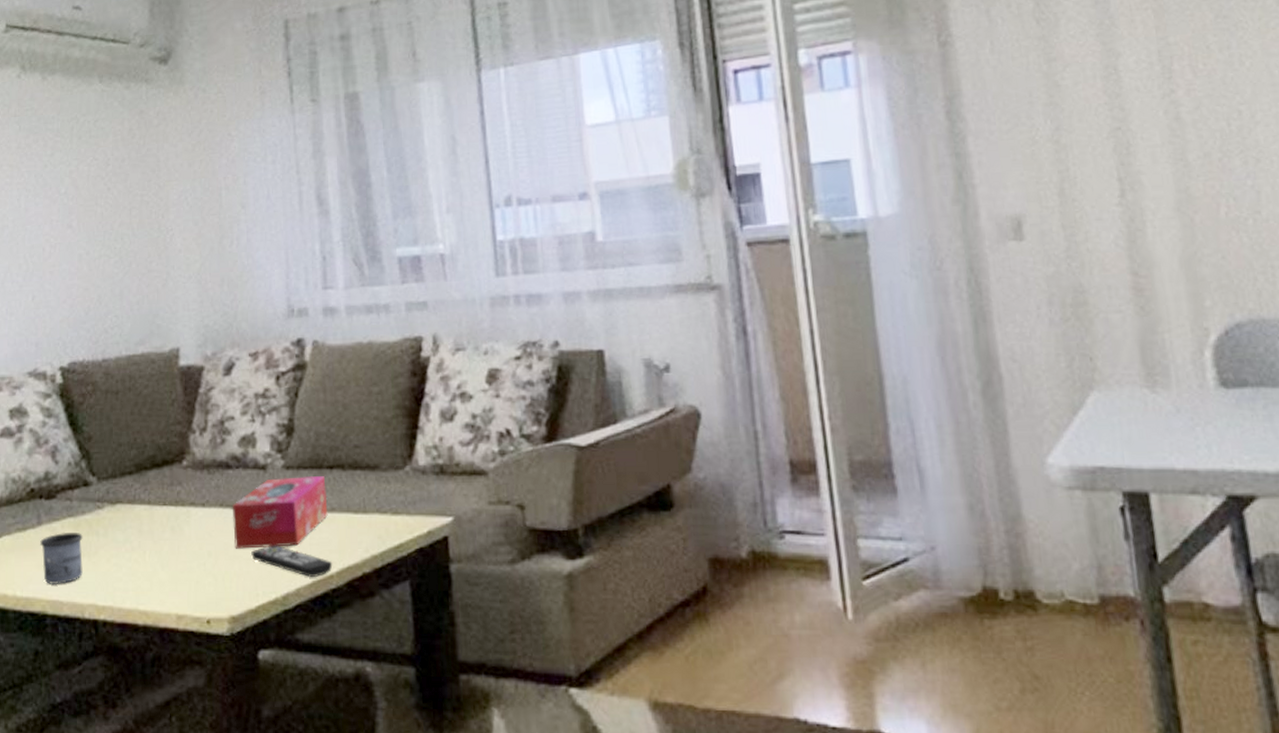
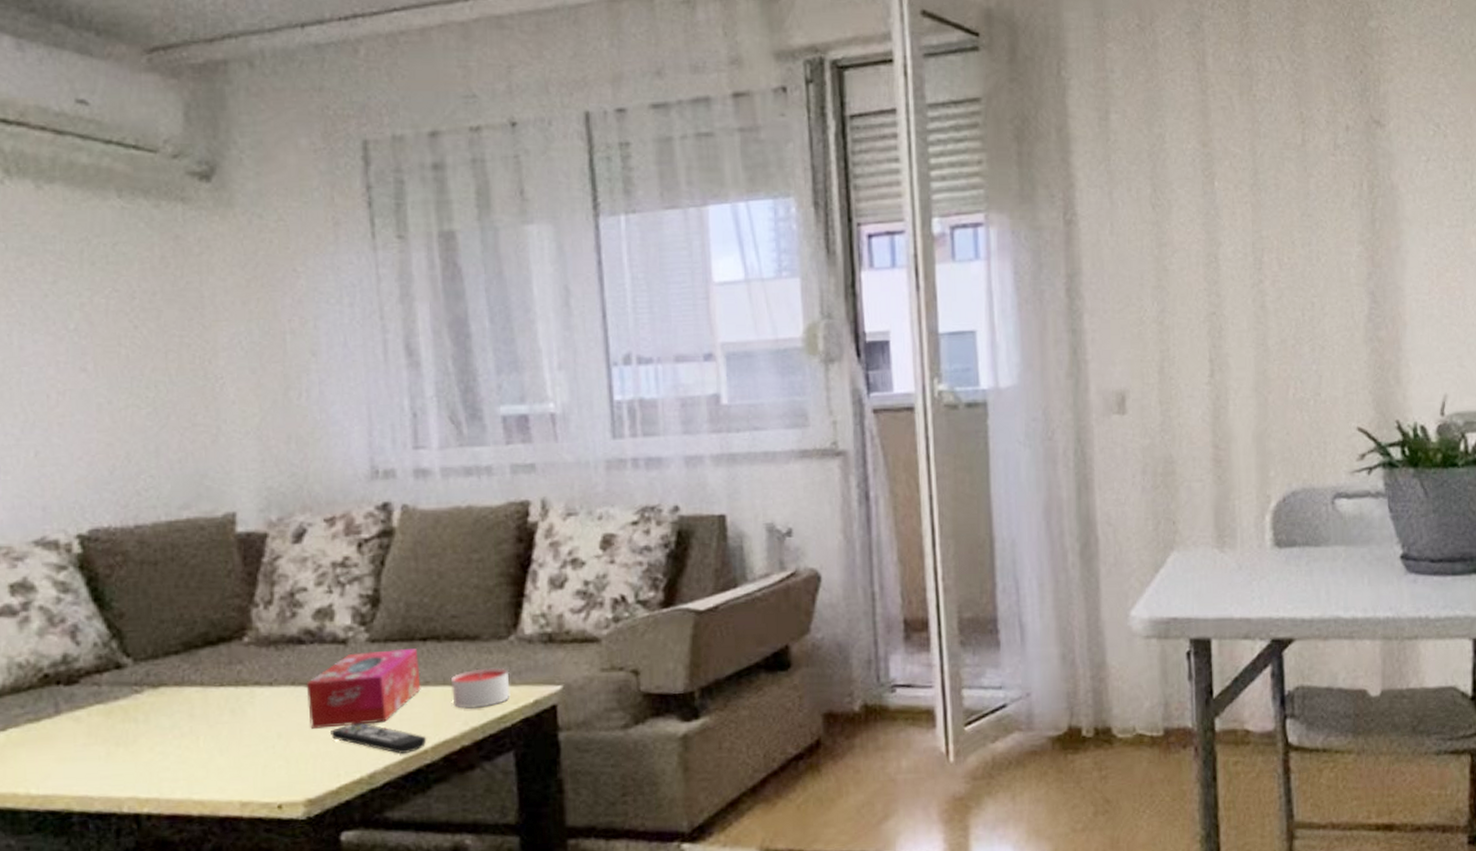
mug: present [40,533,83,585] -> none [60,720,118,780]
candle: none [353,497,406,536] -> present [450,667,510,709]

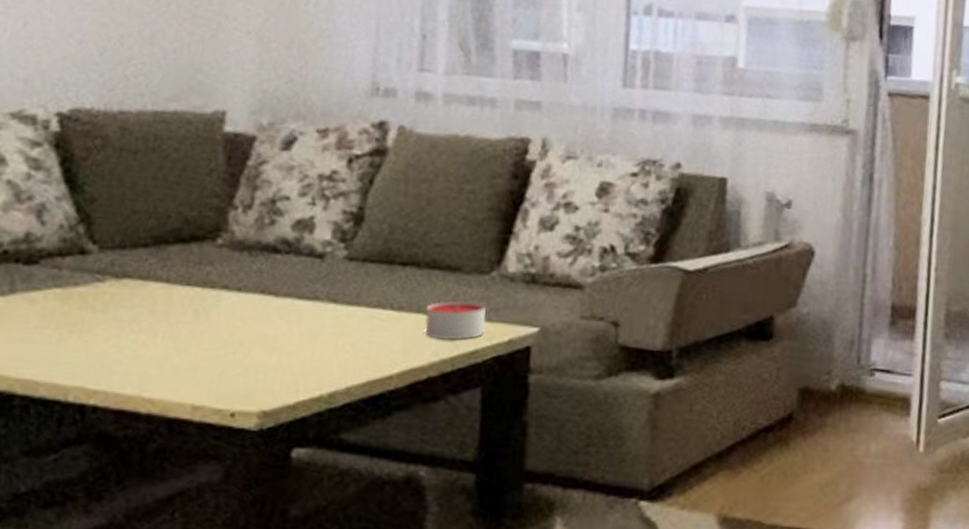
tissue box: present [306,649,421,729] -> none [274,269,396,343]
remote control: present [330,723,427,754] -> none [295,340,394,377]

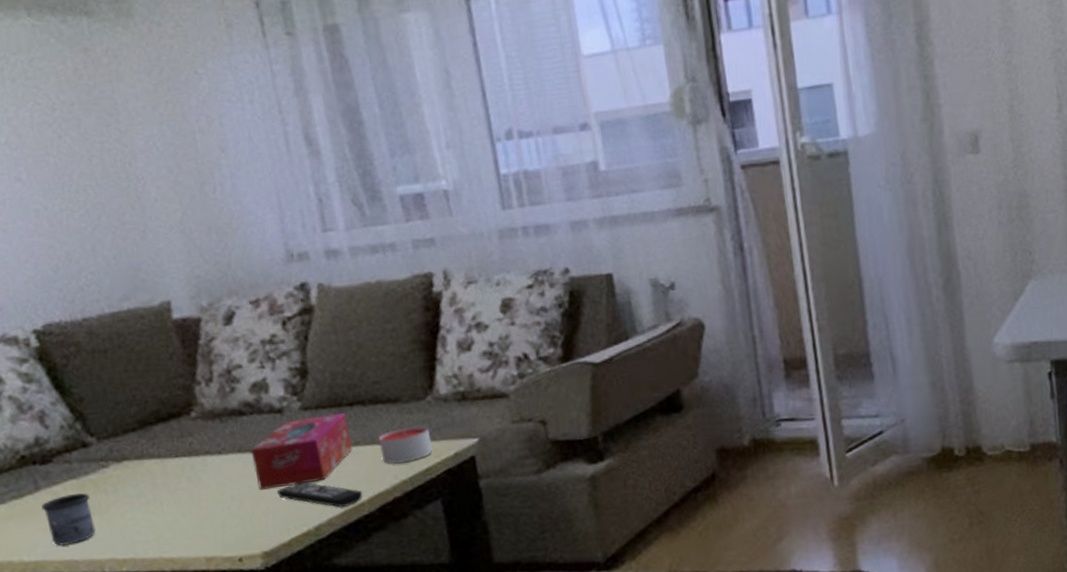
mug: none [11,304,73,363] -> present [41,493,96,547]
tissue box: none [274,269,396,343] -> present [250,413,353,490]
remote control: none [295,340,394,377] -> present [277,482,363,507]

